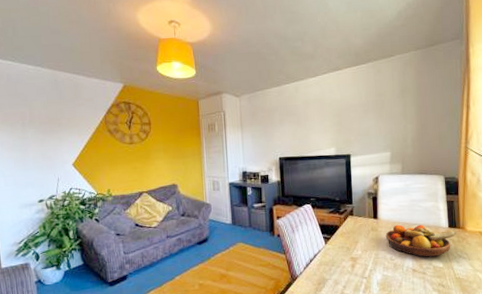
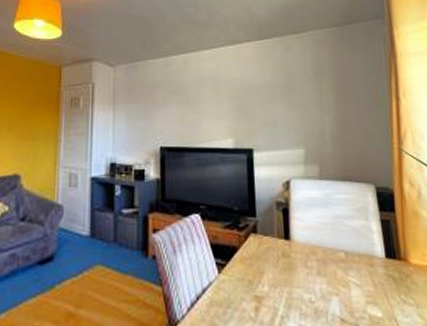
fruit bowl: present [385,224,457,257] -> none [301,250,398,301]

